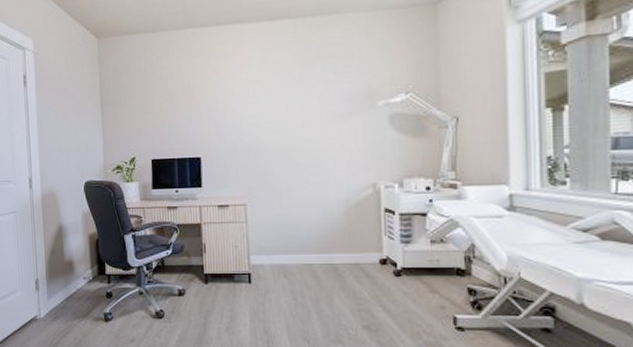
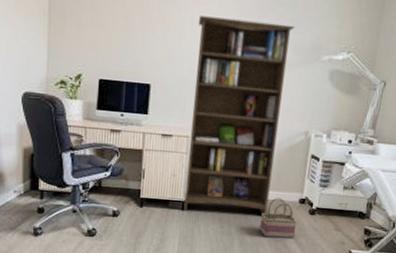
bookcase: none [241,76,344,283] -> present [183,16,295,215]
basket: none [338,260,382,307] -> present [259,198,298,239]

